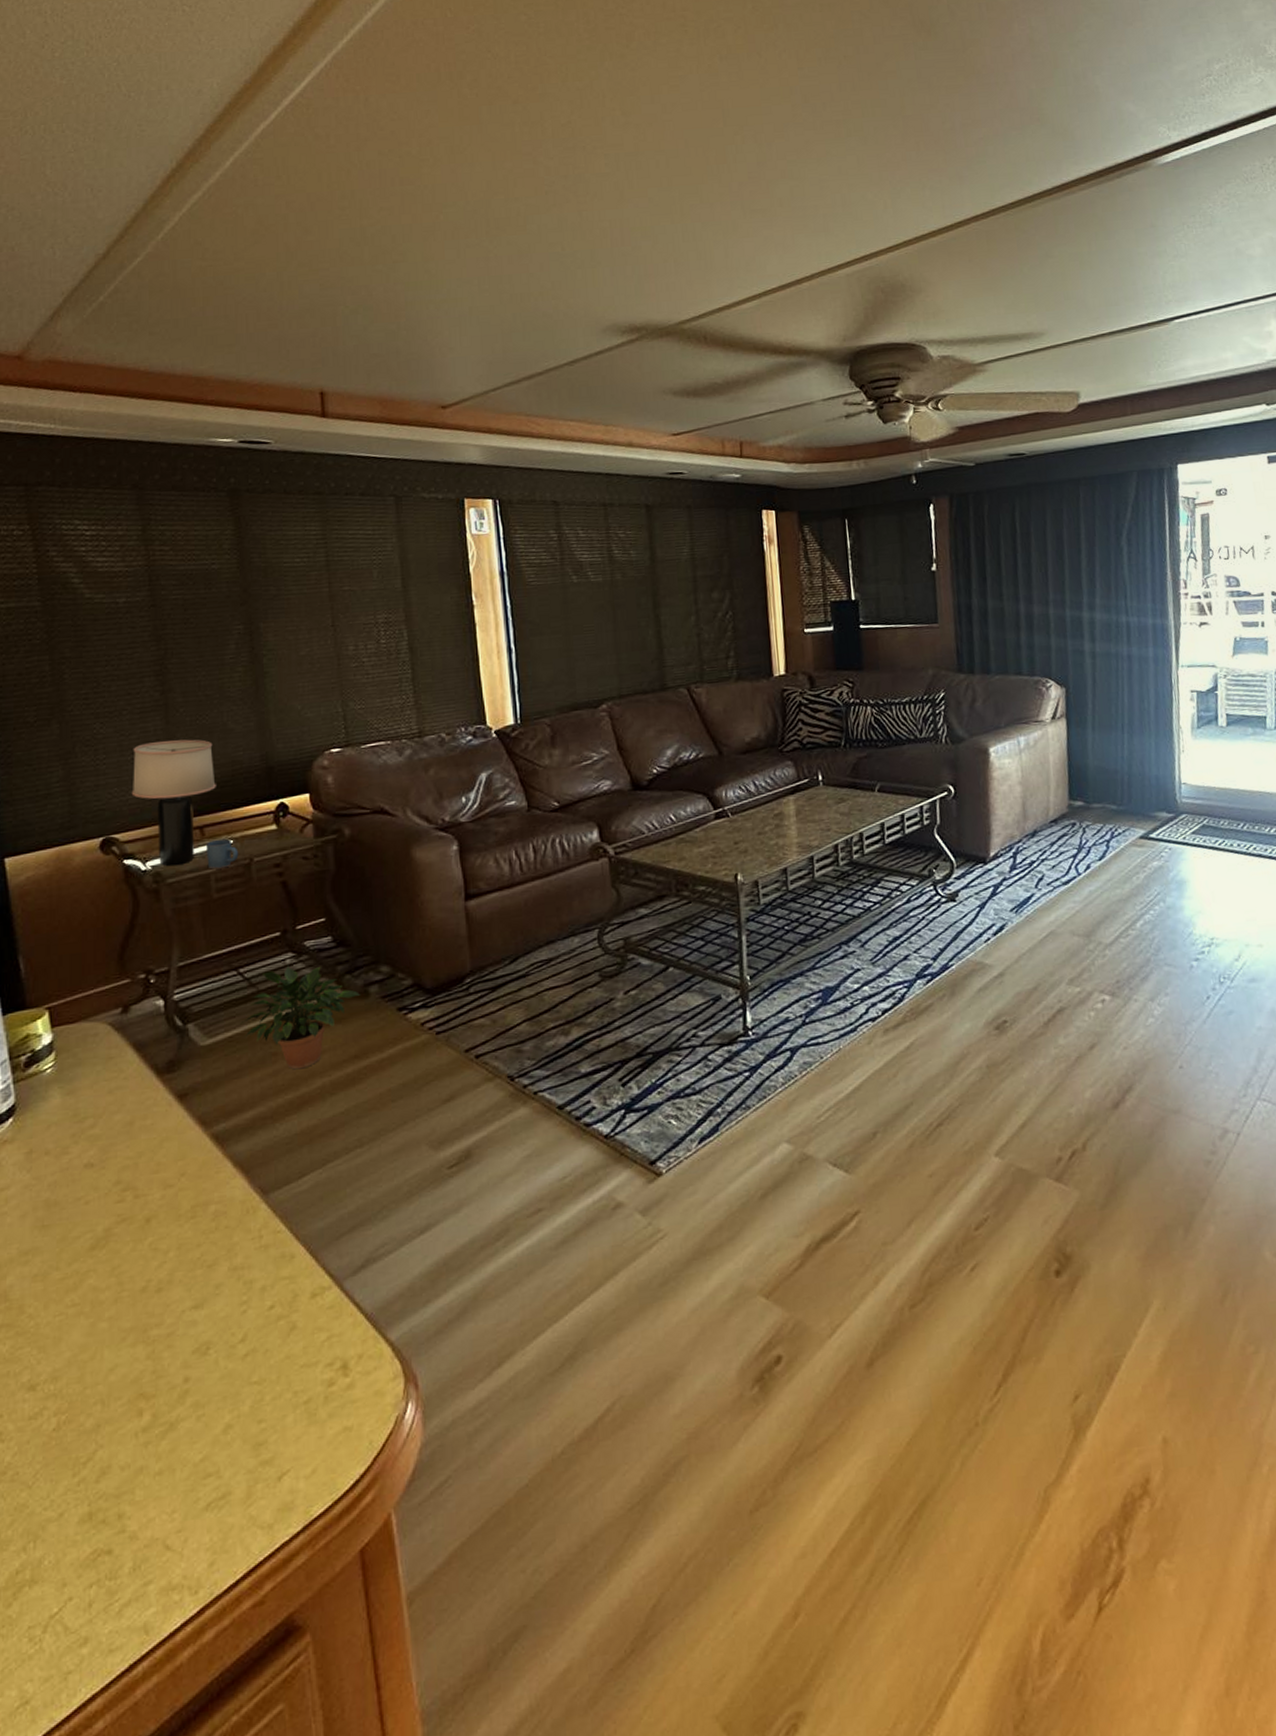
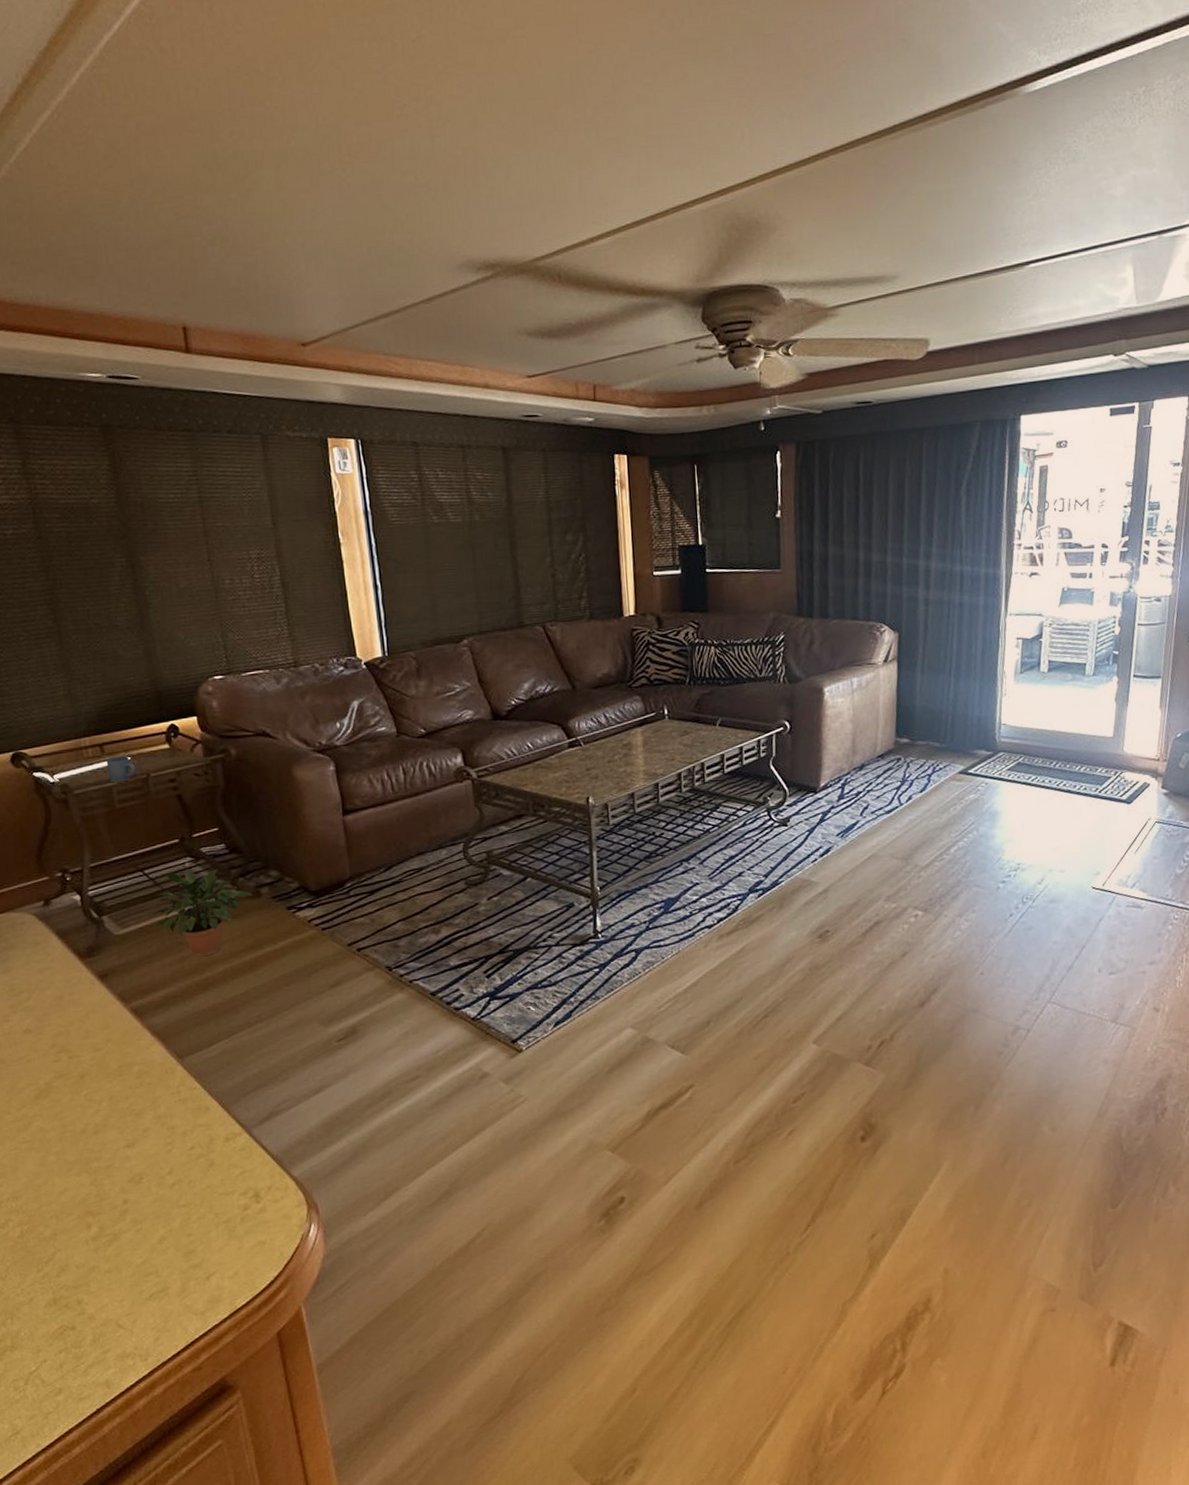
table lamp: present [131,739,216,866] -> none [32,664,111,779]

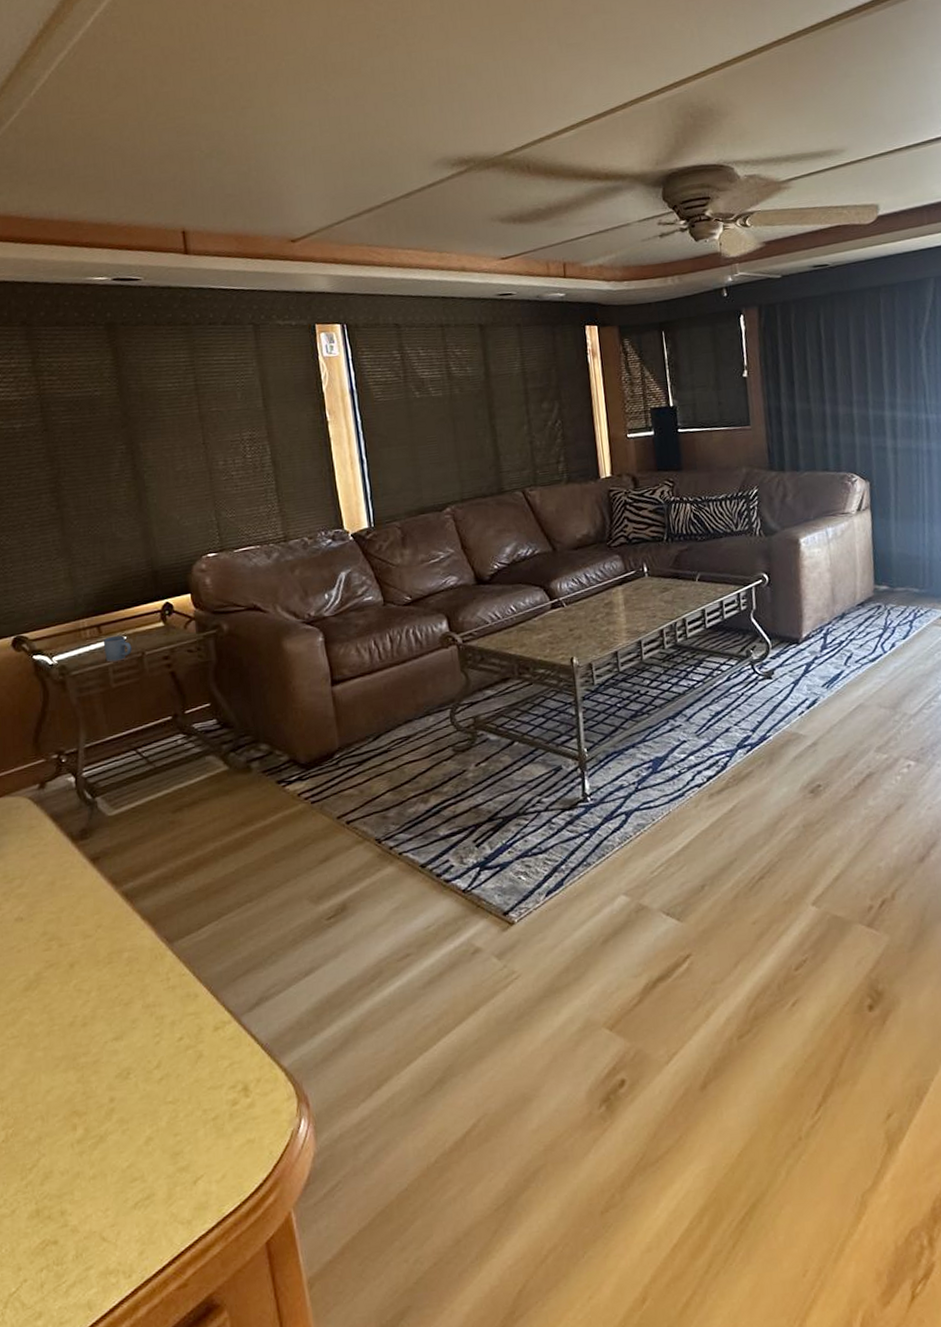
potted plant: present [149,869,254,957] -> none [141,745,245,836]

